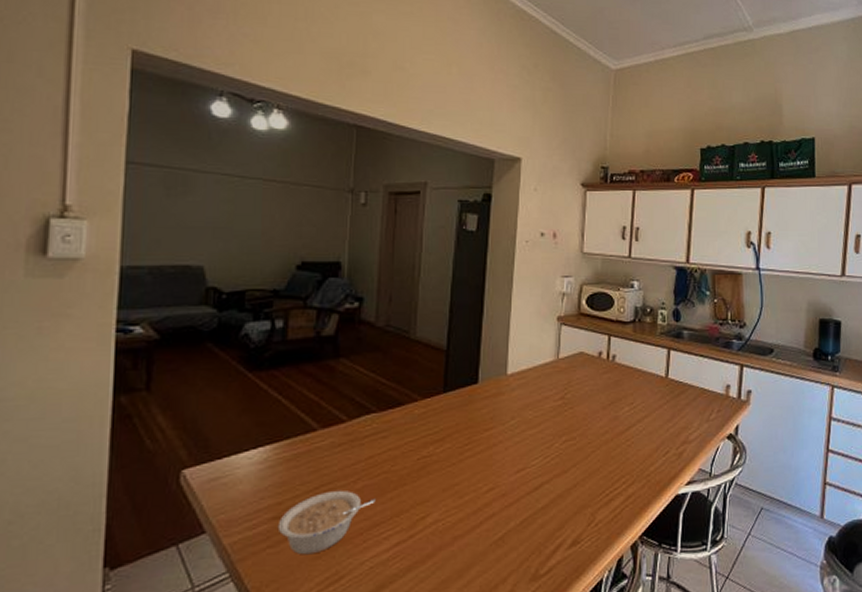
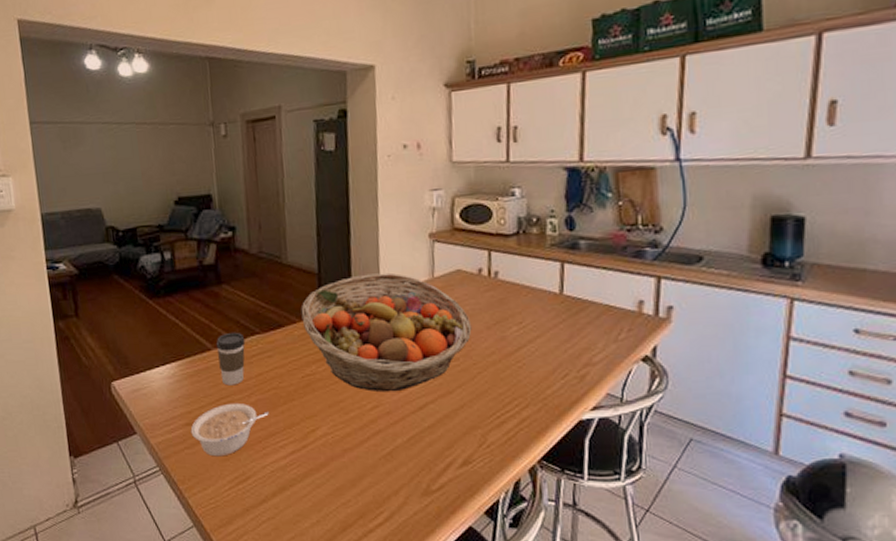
coffee cup: none [323,410,359,471] -> present [216,332,246,386]
fruit basket: none [424,352,589,474] -> present [301,272,472,392]

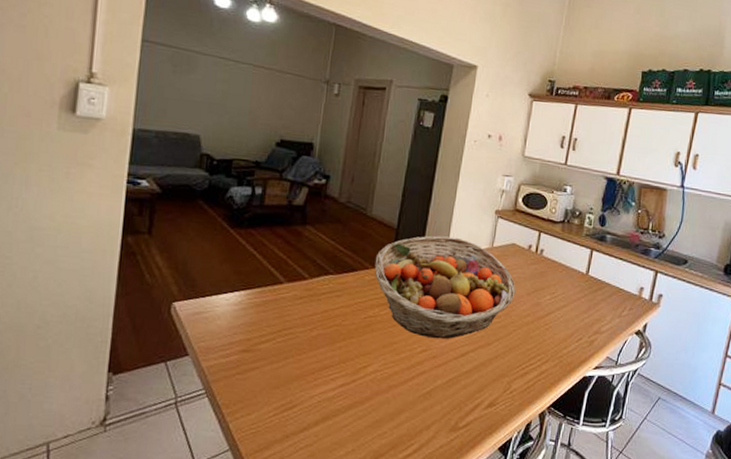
legume: present [190,404,269,457] -> none [246,335,327,384]
coffee cup: present [216,332,246,386] -> none [288,269,318,319]

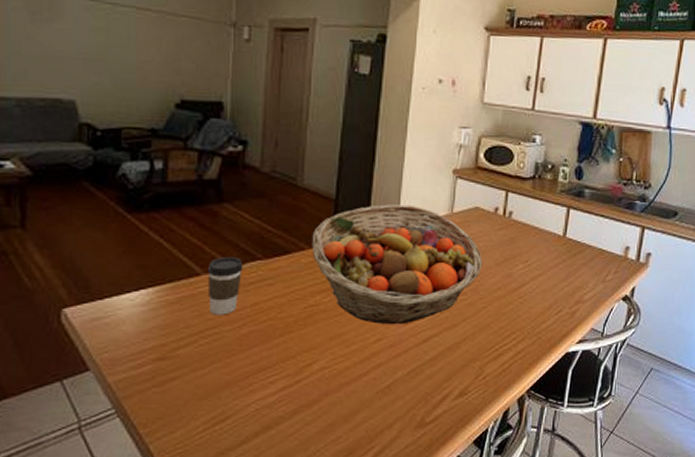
coffee cup: none [288,269,318,319] -> present [207,256,244,315]

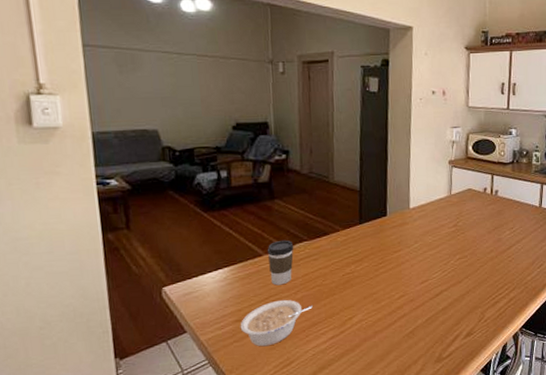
legume: none [162,336,261,395] -> present [240,300,313,347]
fruit basket: present [312,204,483,325] -> none [344,190,478,285]

